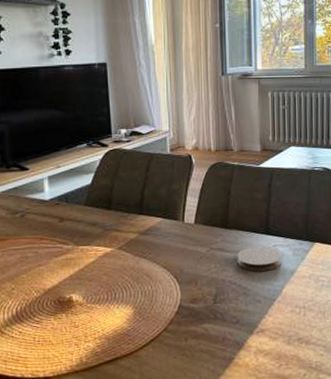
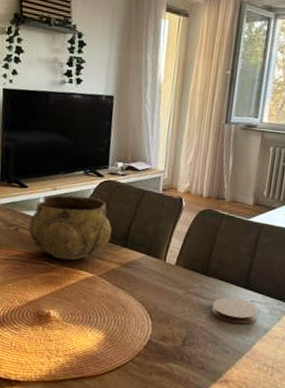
decorative bowl: none [35,169,124,239] -> present [28,195,112,260]

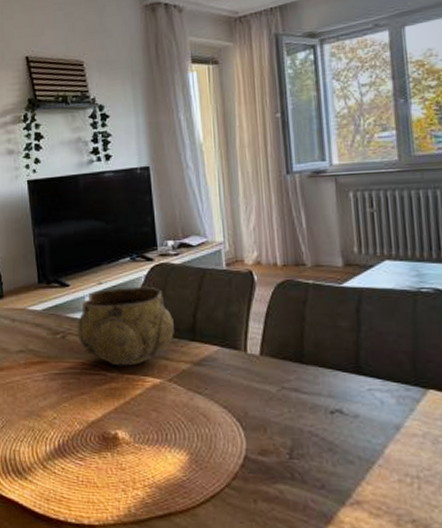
coaster: present [212,297,258,324] -> none [318,388,381,422]

